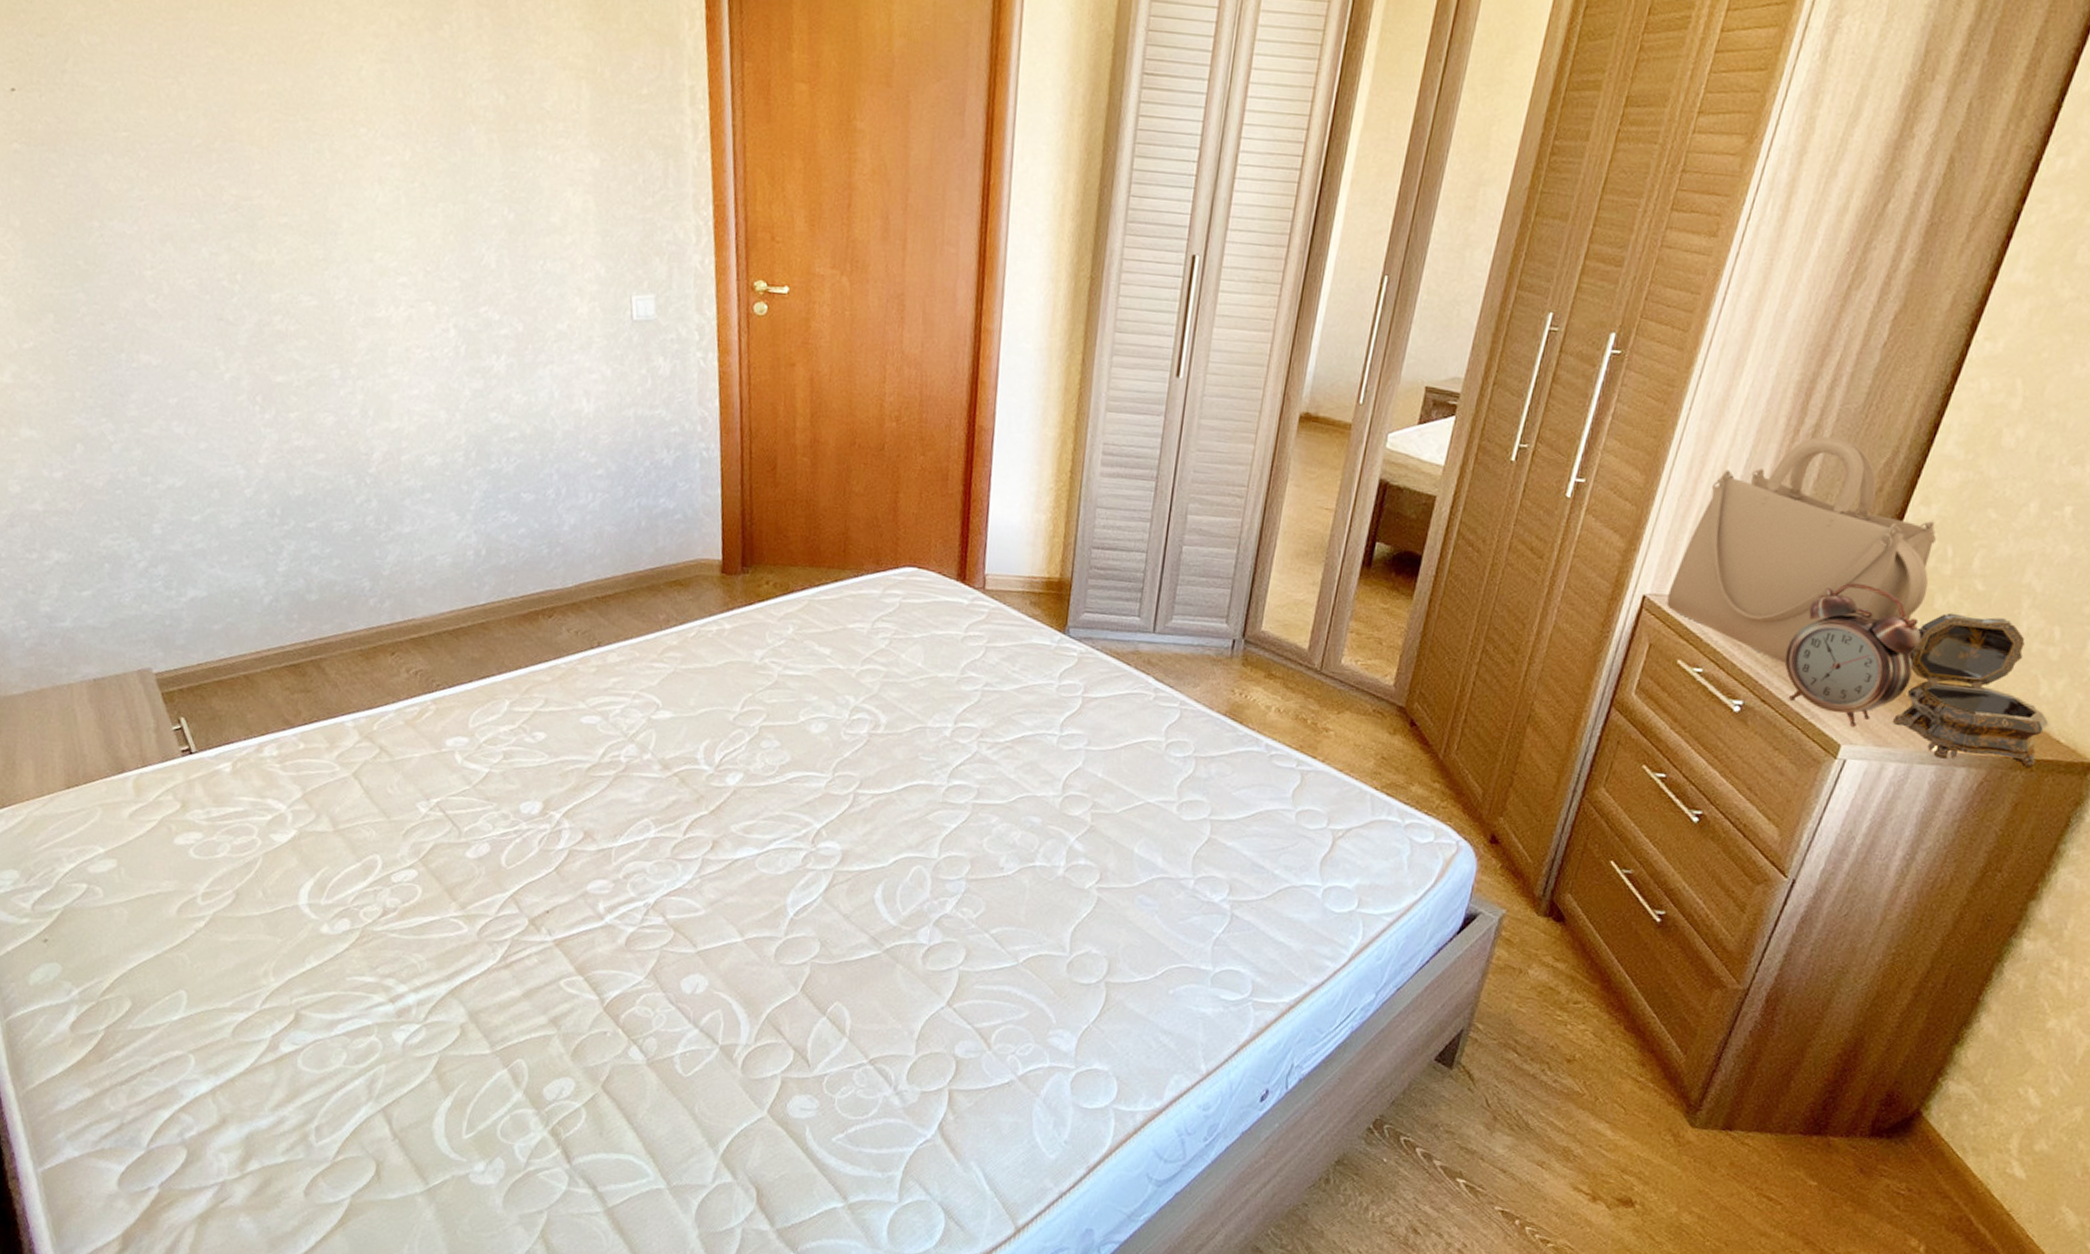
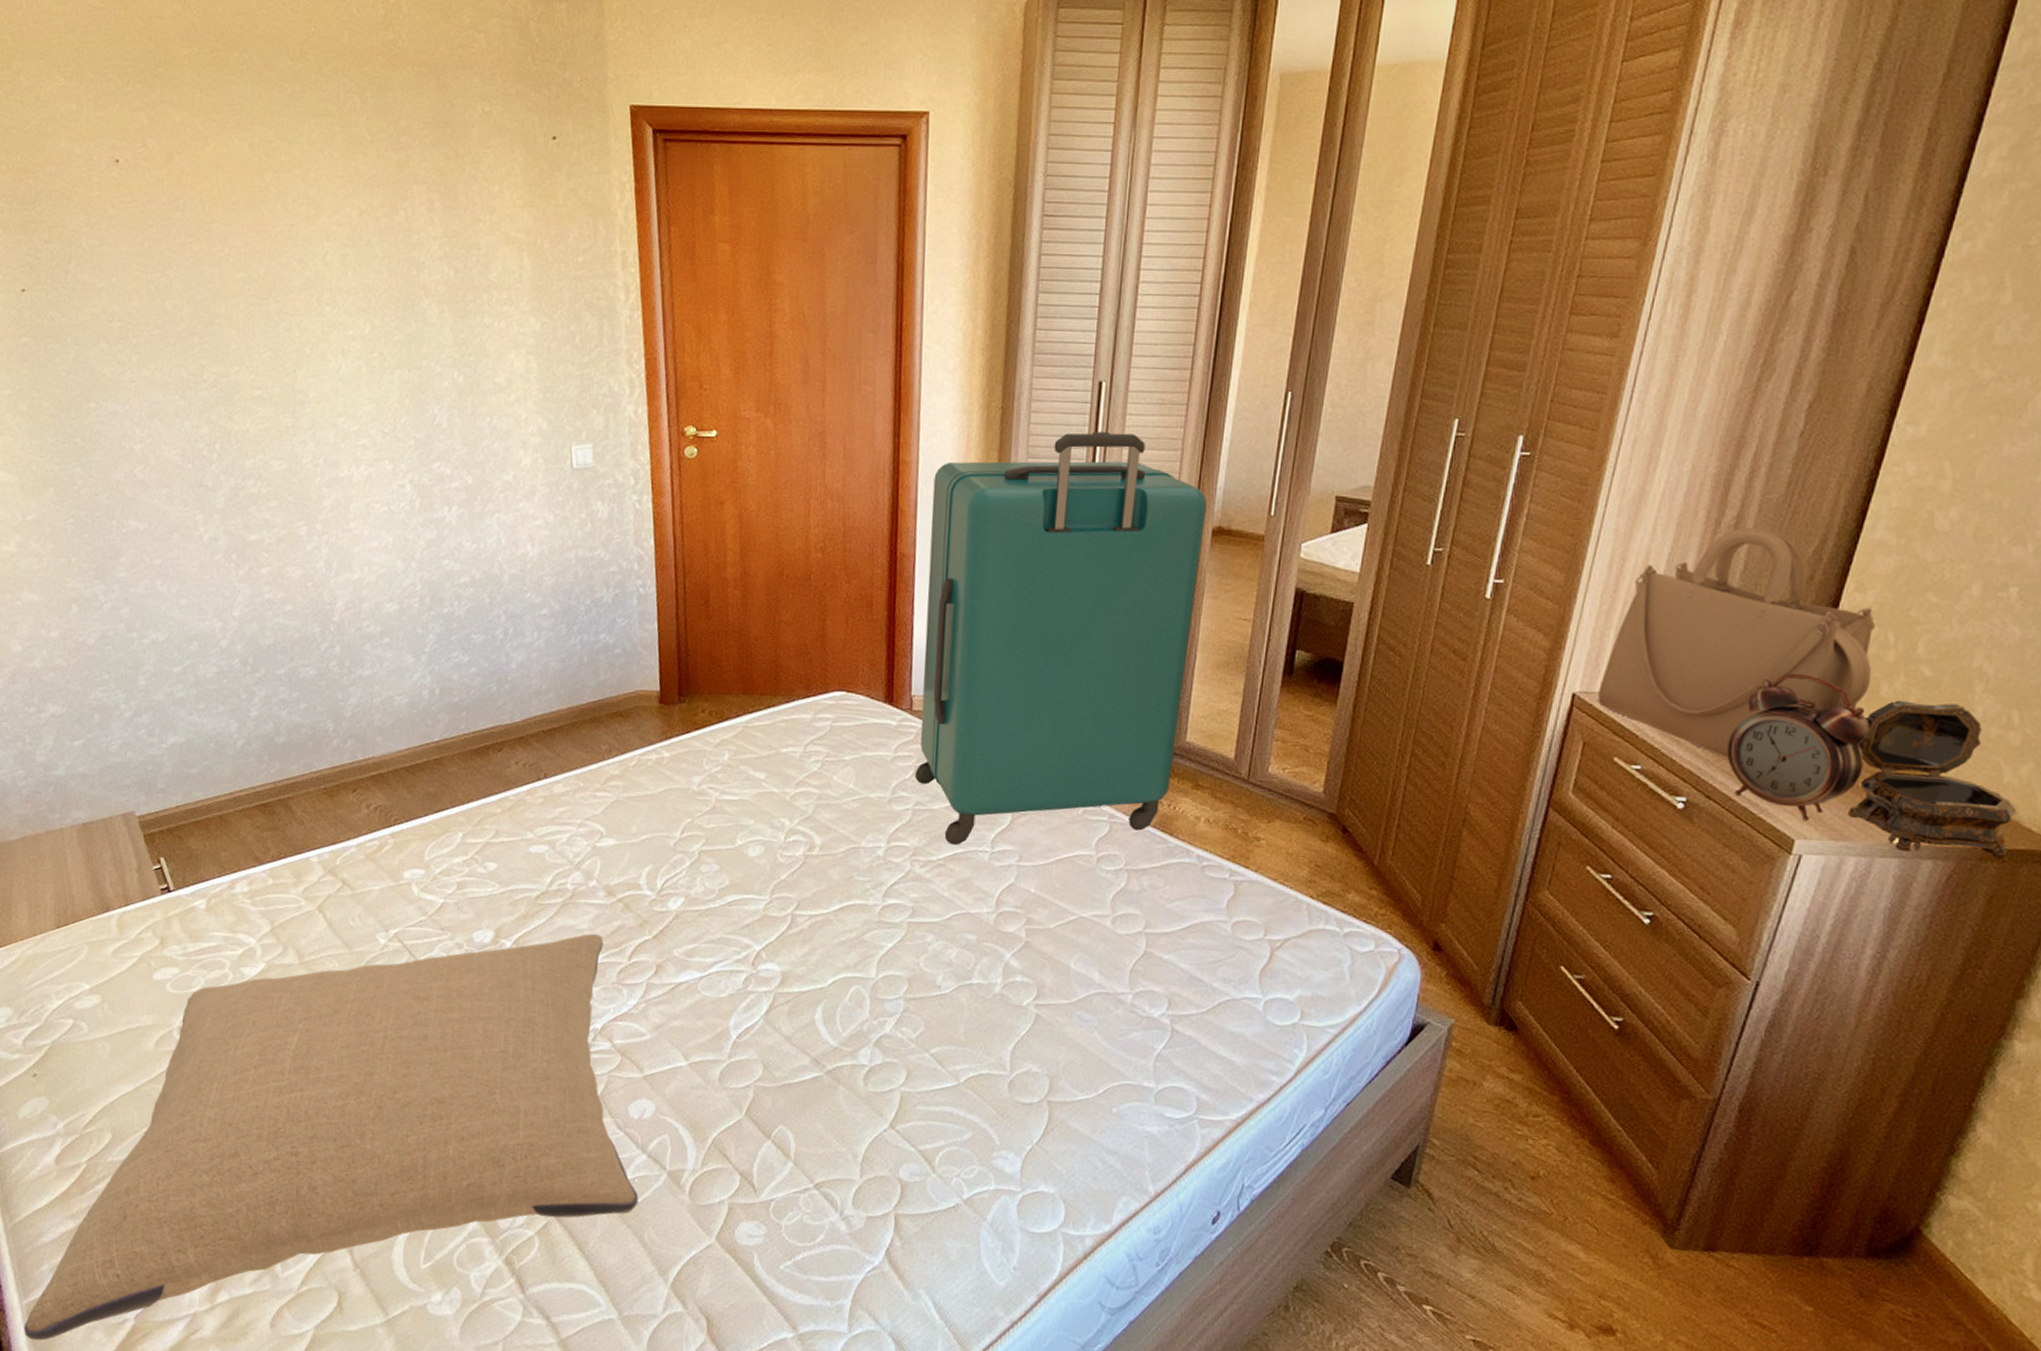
pillow: none [39,807,690,1209] -> present [24,933,639,1341]
suitcase: none [985,307,1296,728] -> present [914,431,1208,845]

